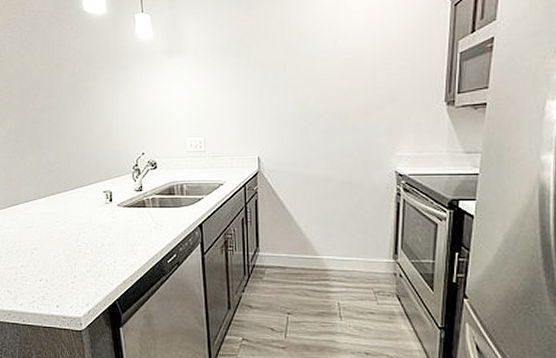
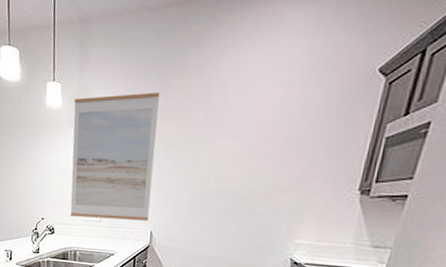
wall art: none [165,20,255,149] -> present [70,92,160,221]

